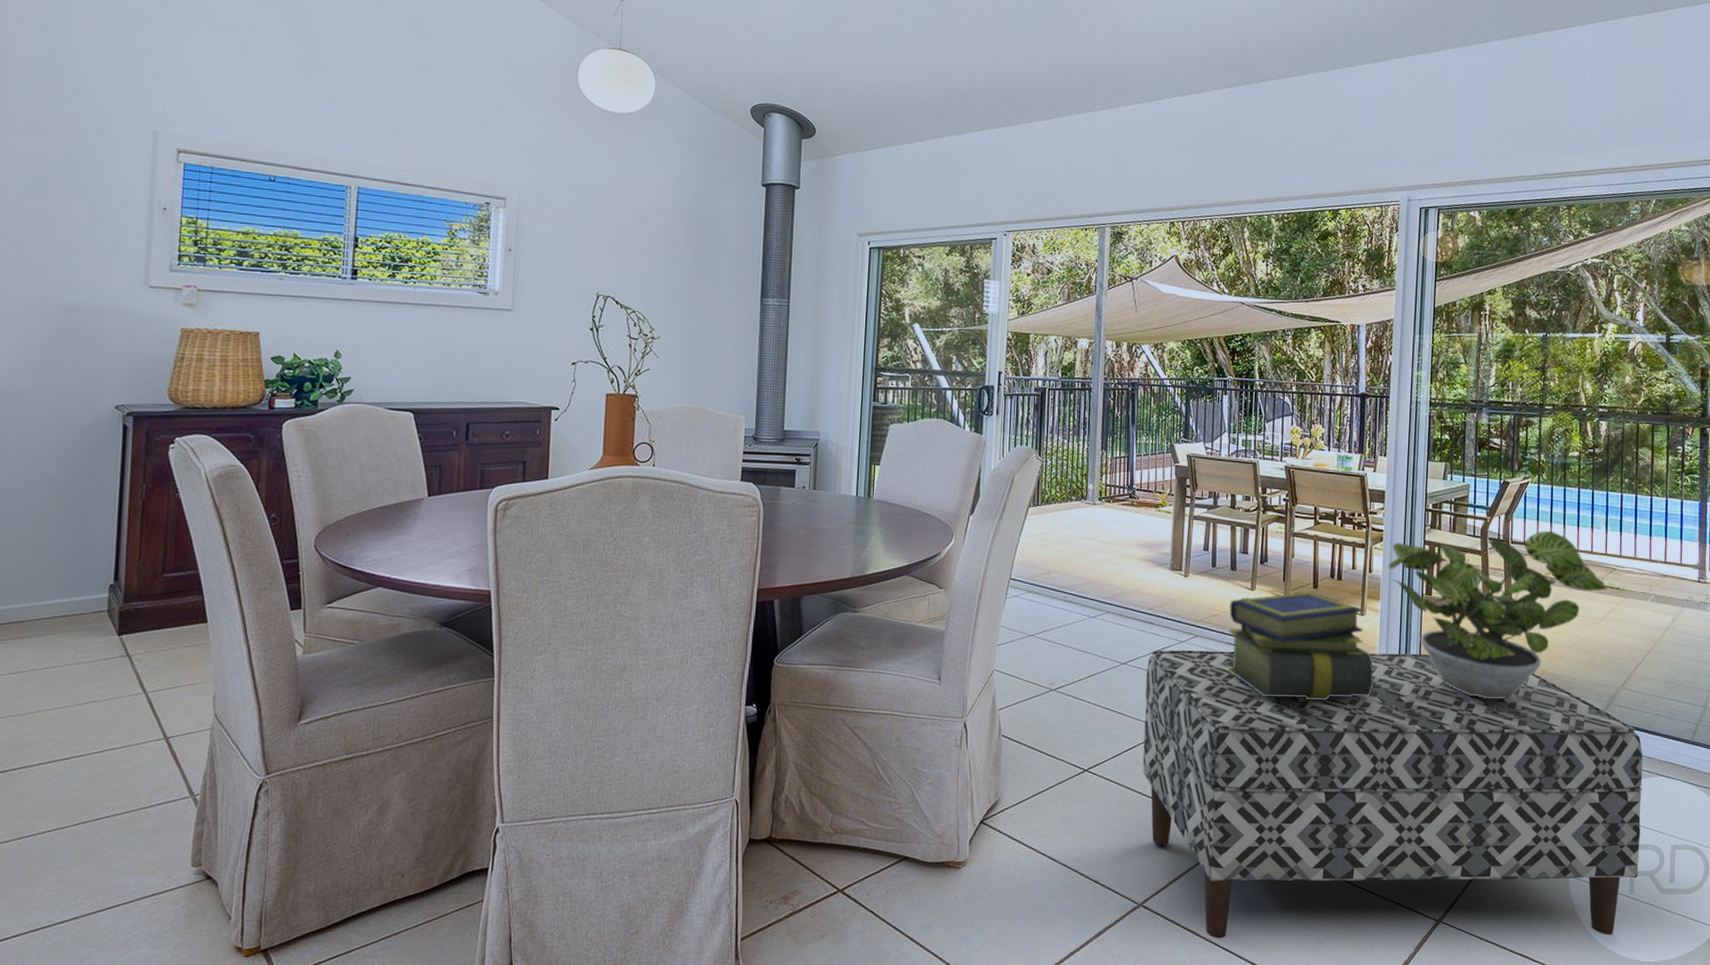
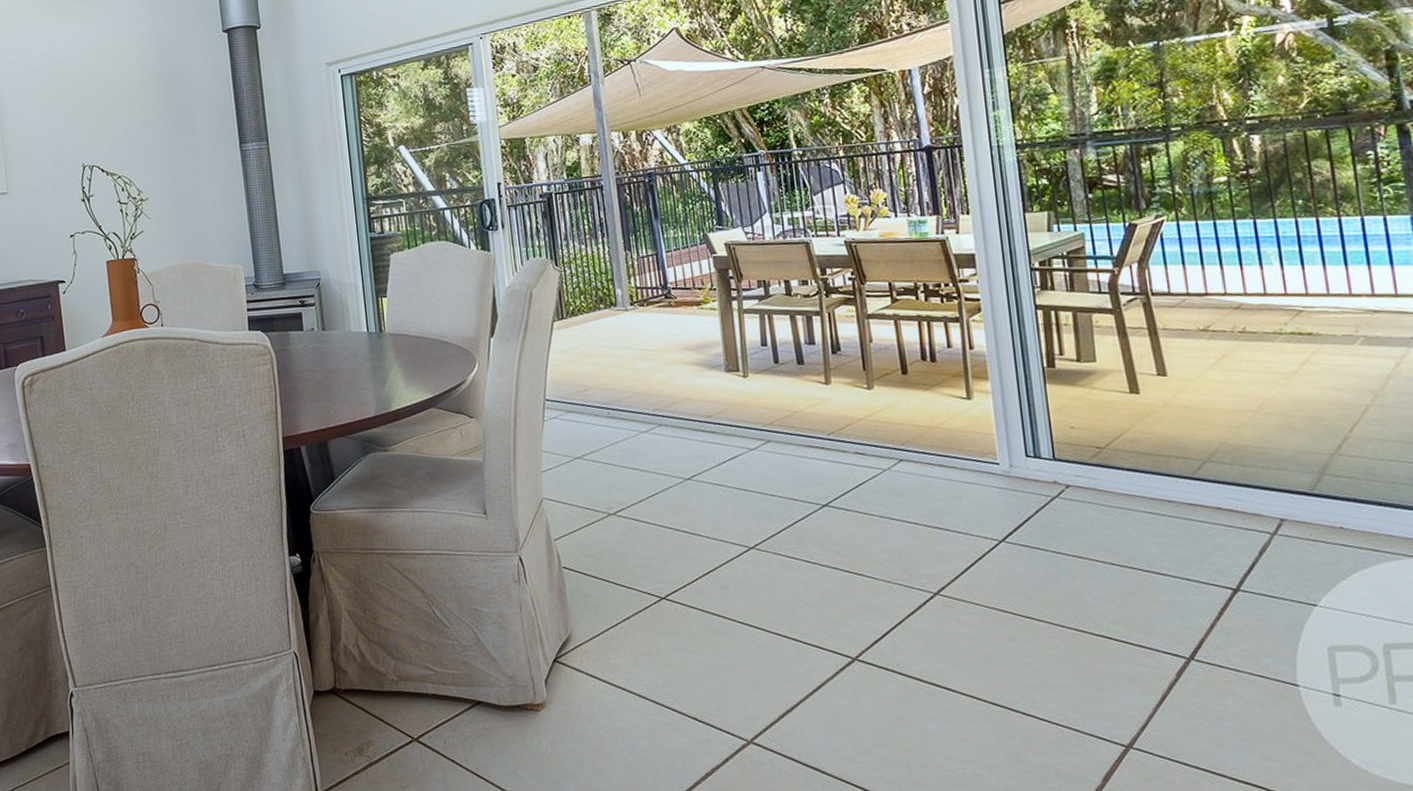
bench: present [1142,650,1643,939] -> none [715,436,1400,776]
stack of books: present [1228,591,1373,700] -> none [802,379,996,502]
potted plant: present [1388,530,1607,699] -> none [993,274,1295,482]

